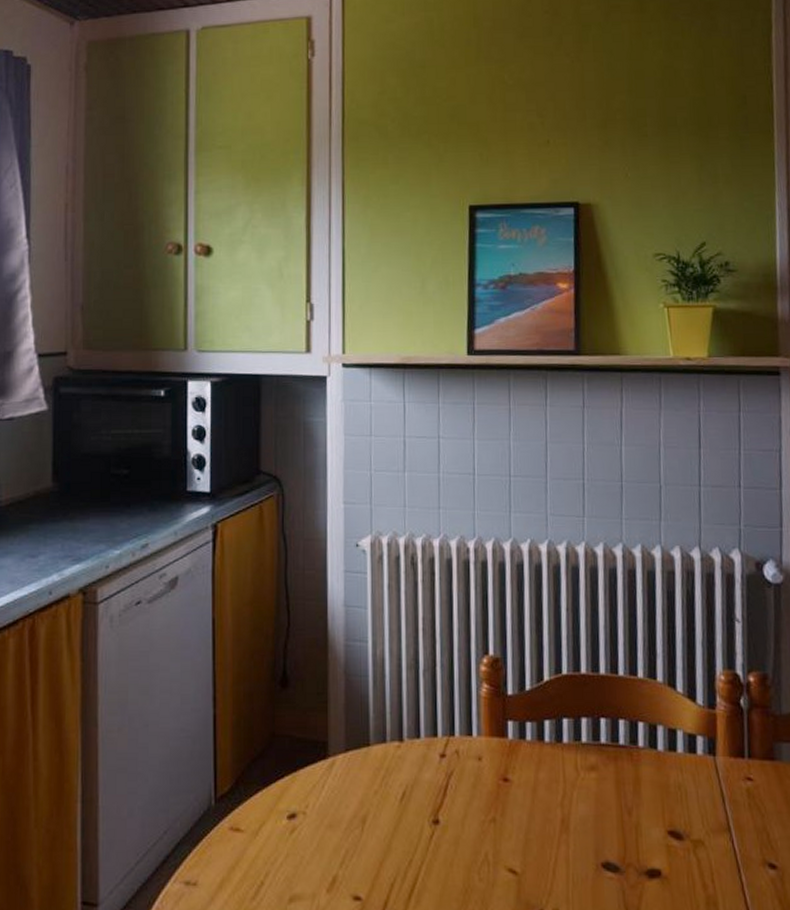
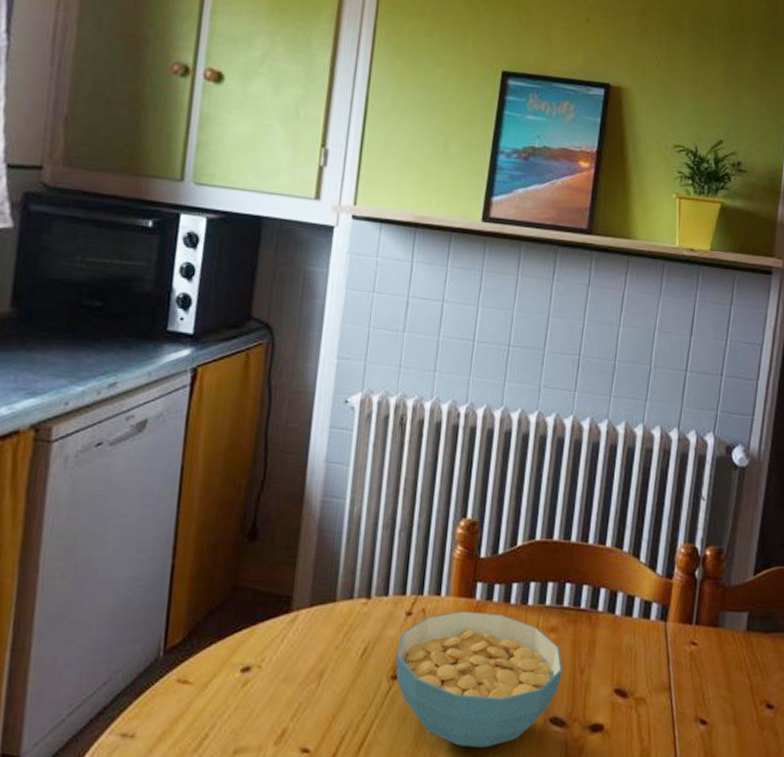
cereal bowl: none [435,751,609,895] -> present [396,611,563,747]

